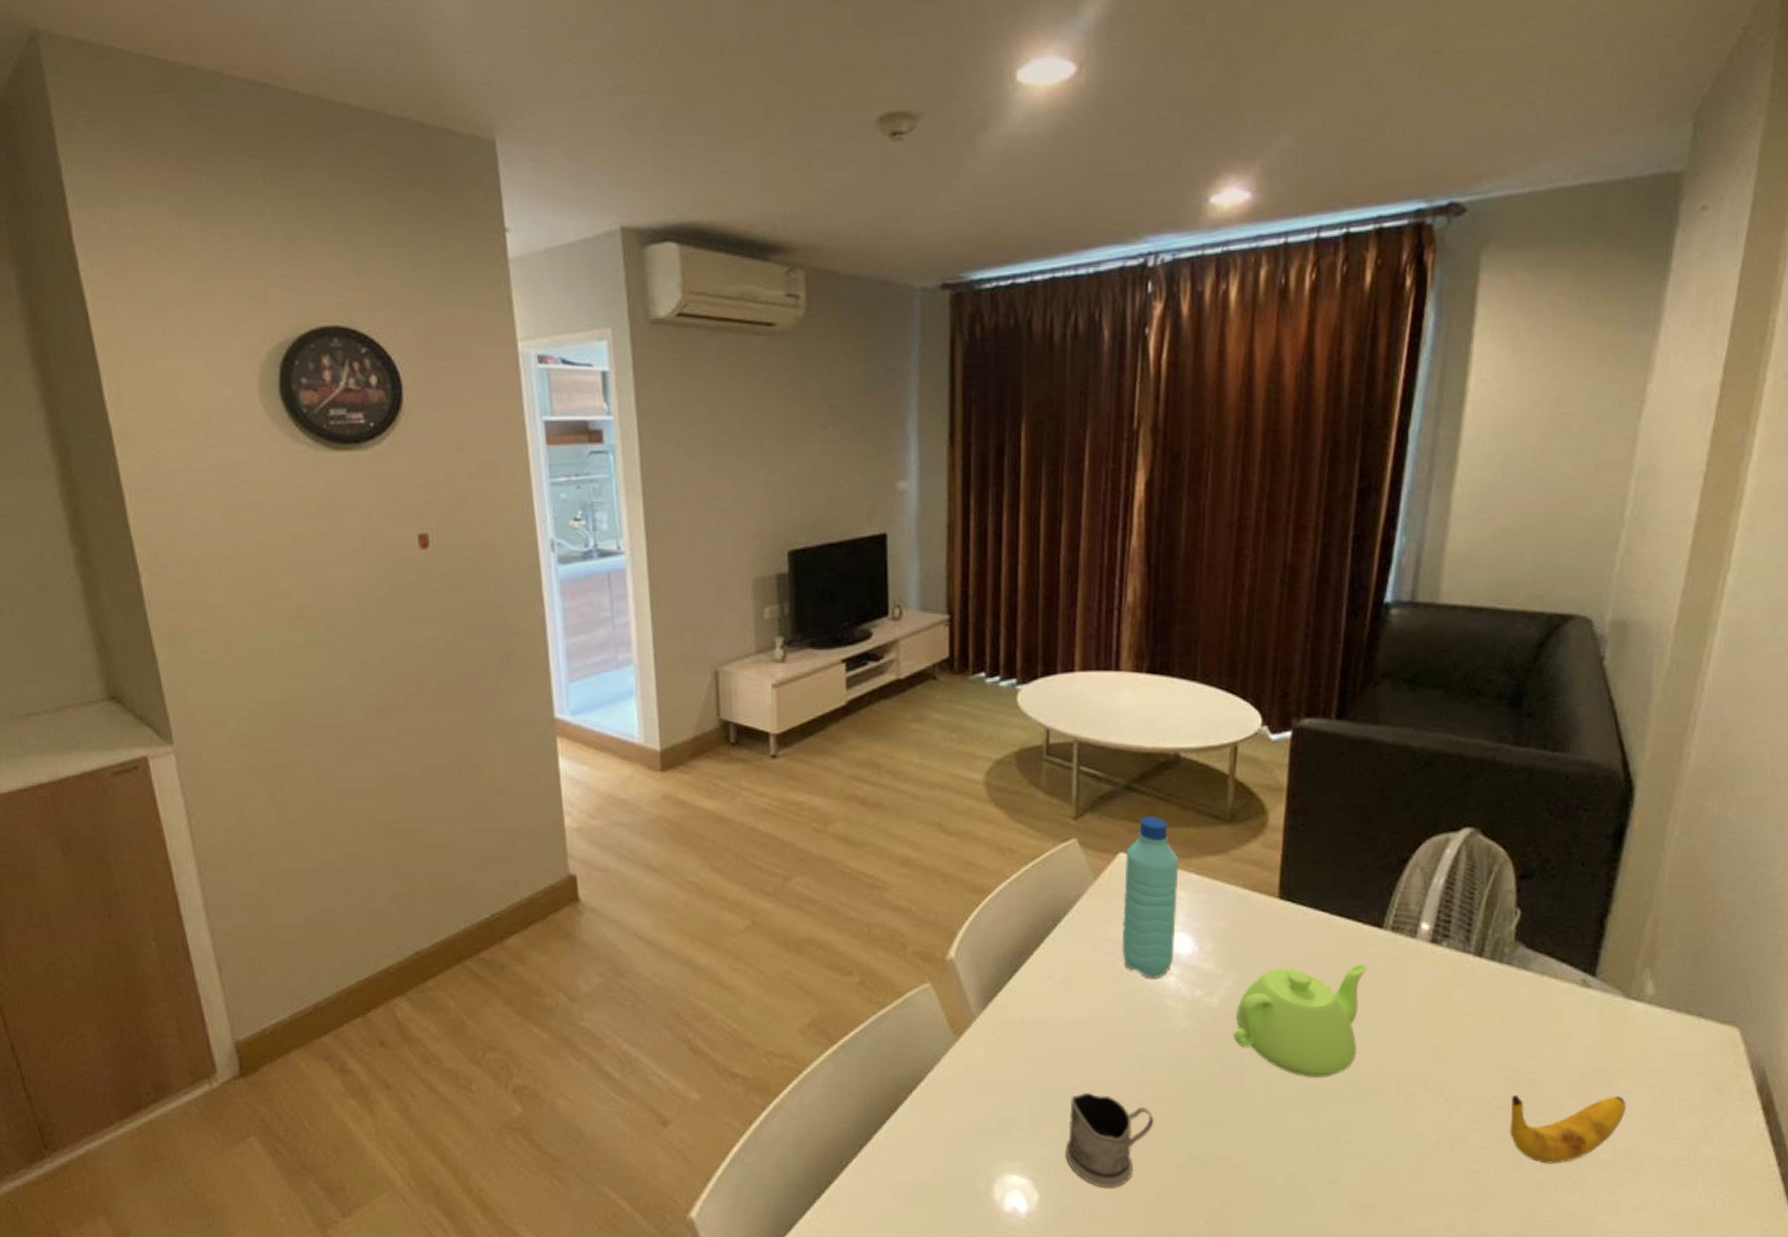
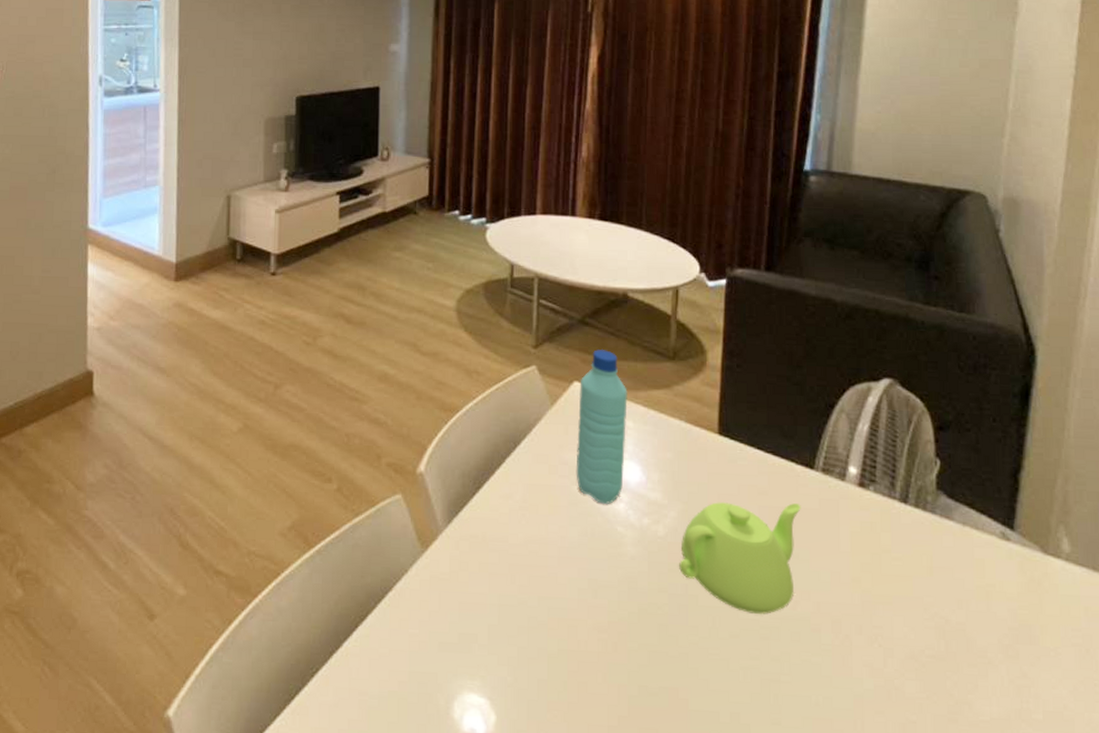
tea glass holder: present [1066,1092,1154,1187] -> none [522,613,605,714]
banana: present [1509,1094,1626,1164] -> none [942,644,1053,720]

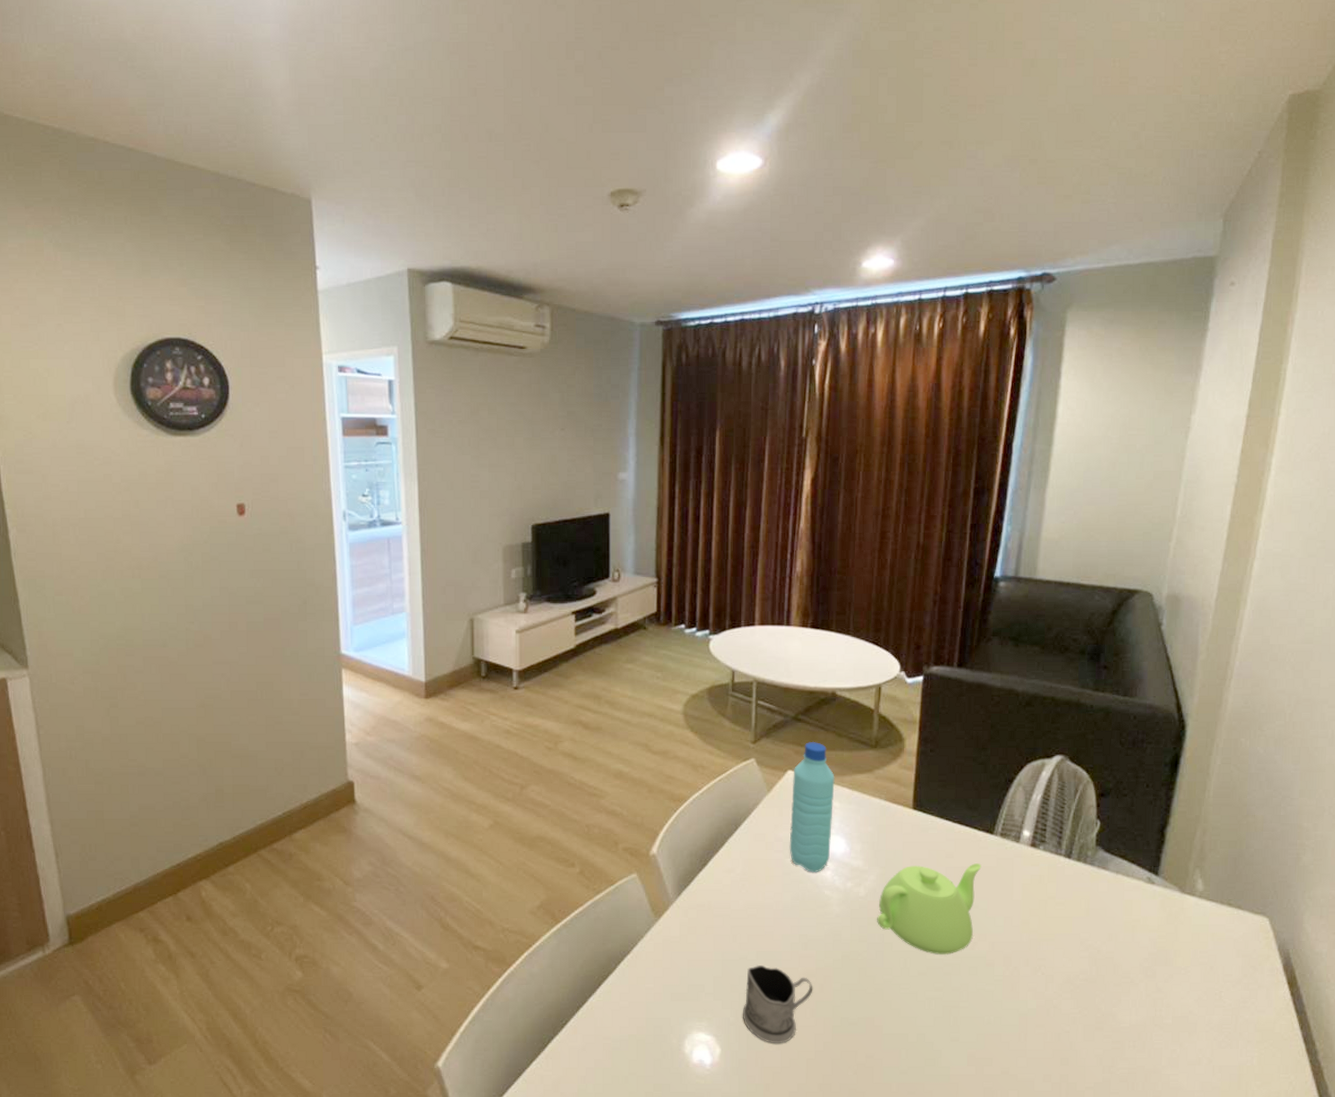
tea glass holder: none [522,613,605,714] -> present [743,964,813,1043]

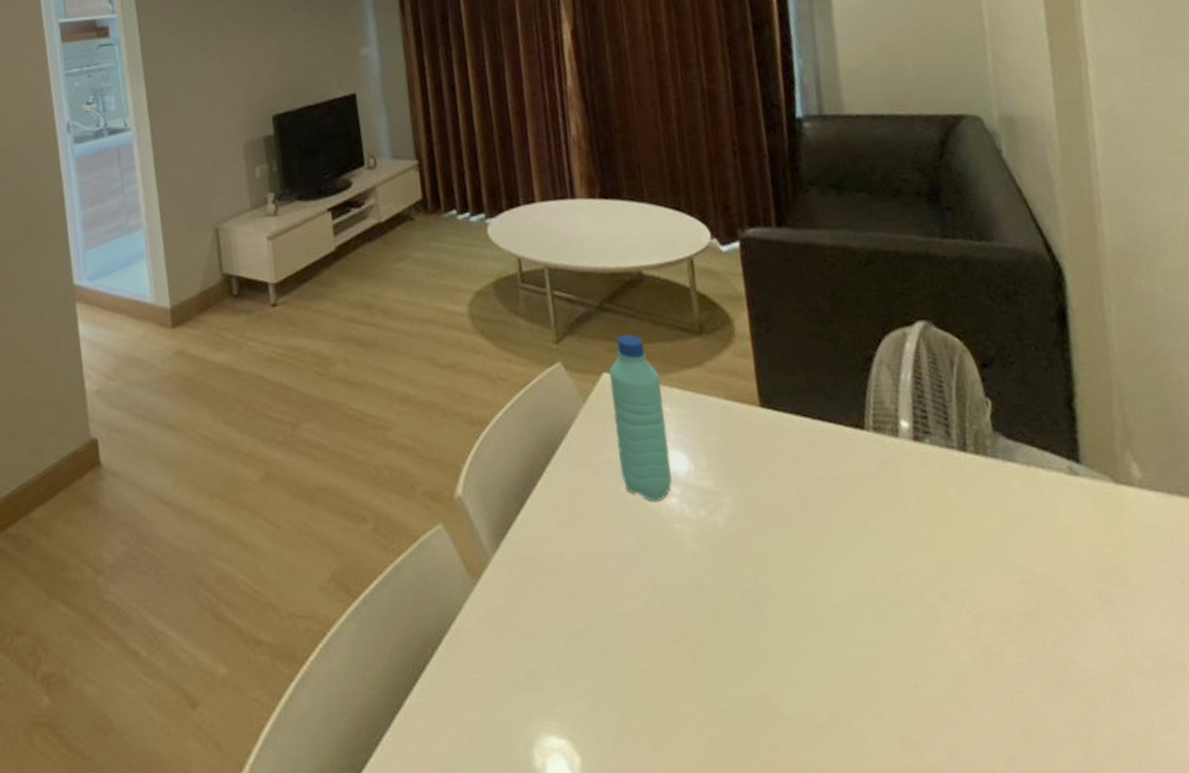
tea glass holder: present [743,964,813,1043] -> none [596,632,684,743]
teapot: present [877,863,982,955] -> none [742,469,870,598]

